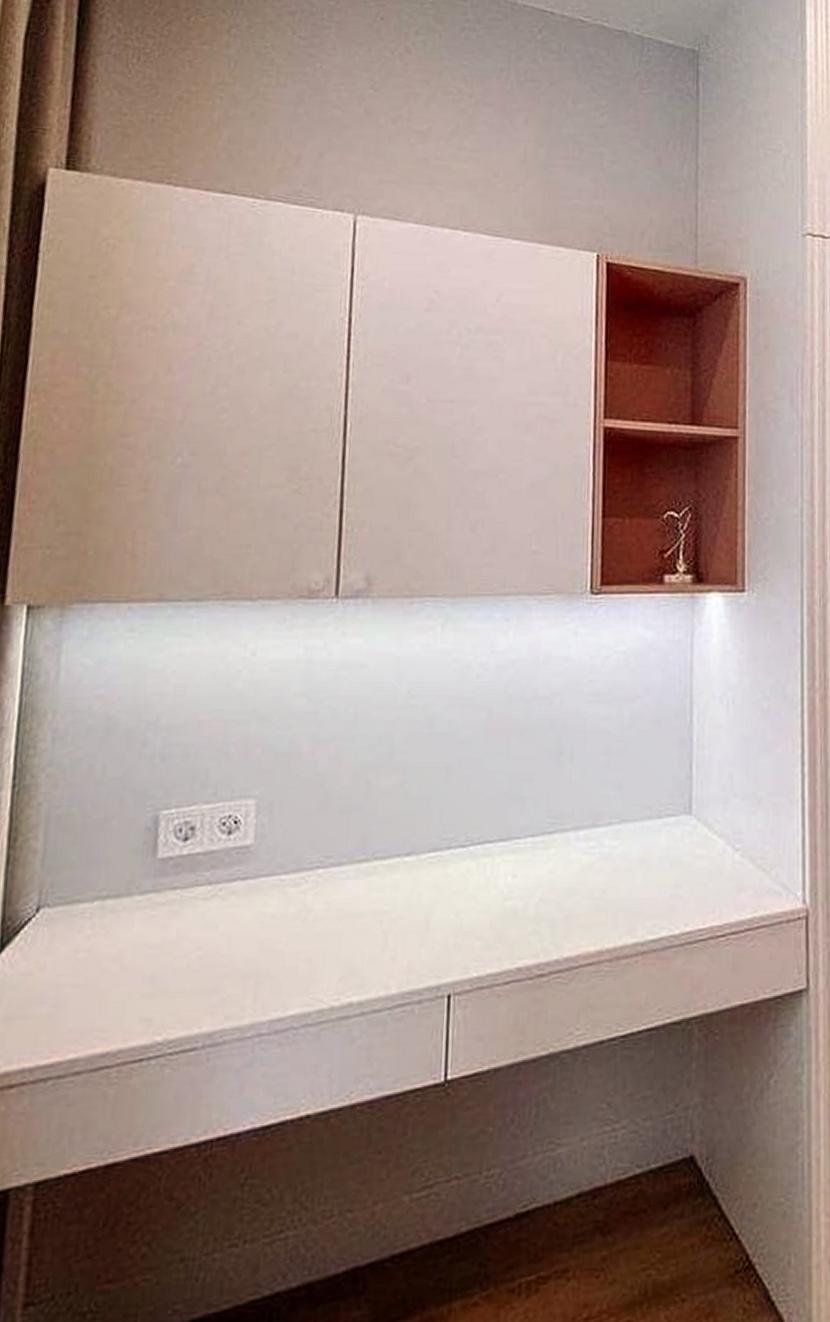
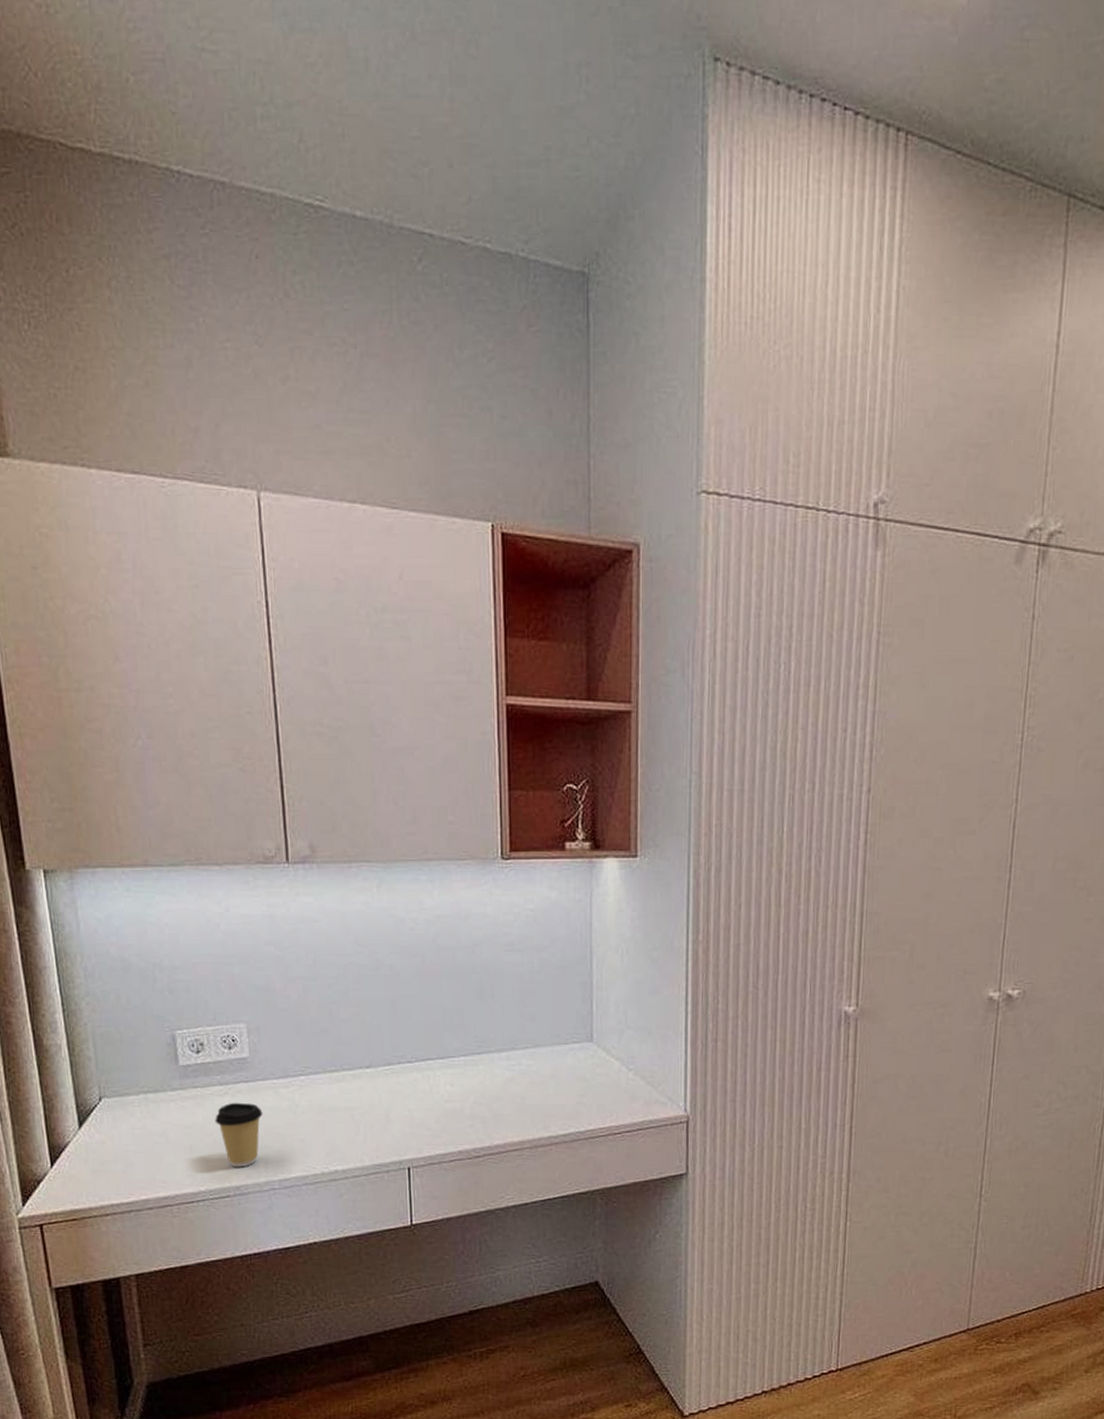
coffee cup: none [193,908,261,1004] -> present [215,1102,263,1168]

